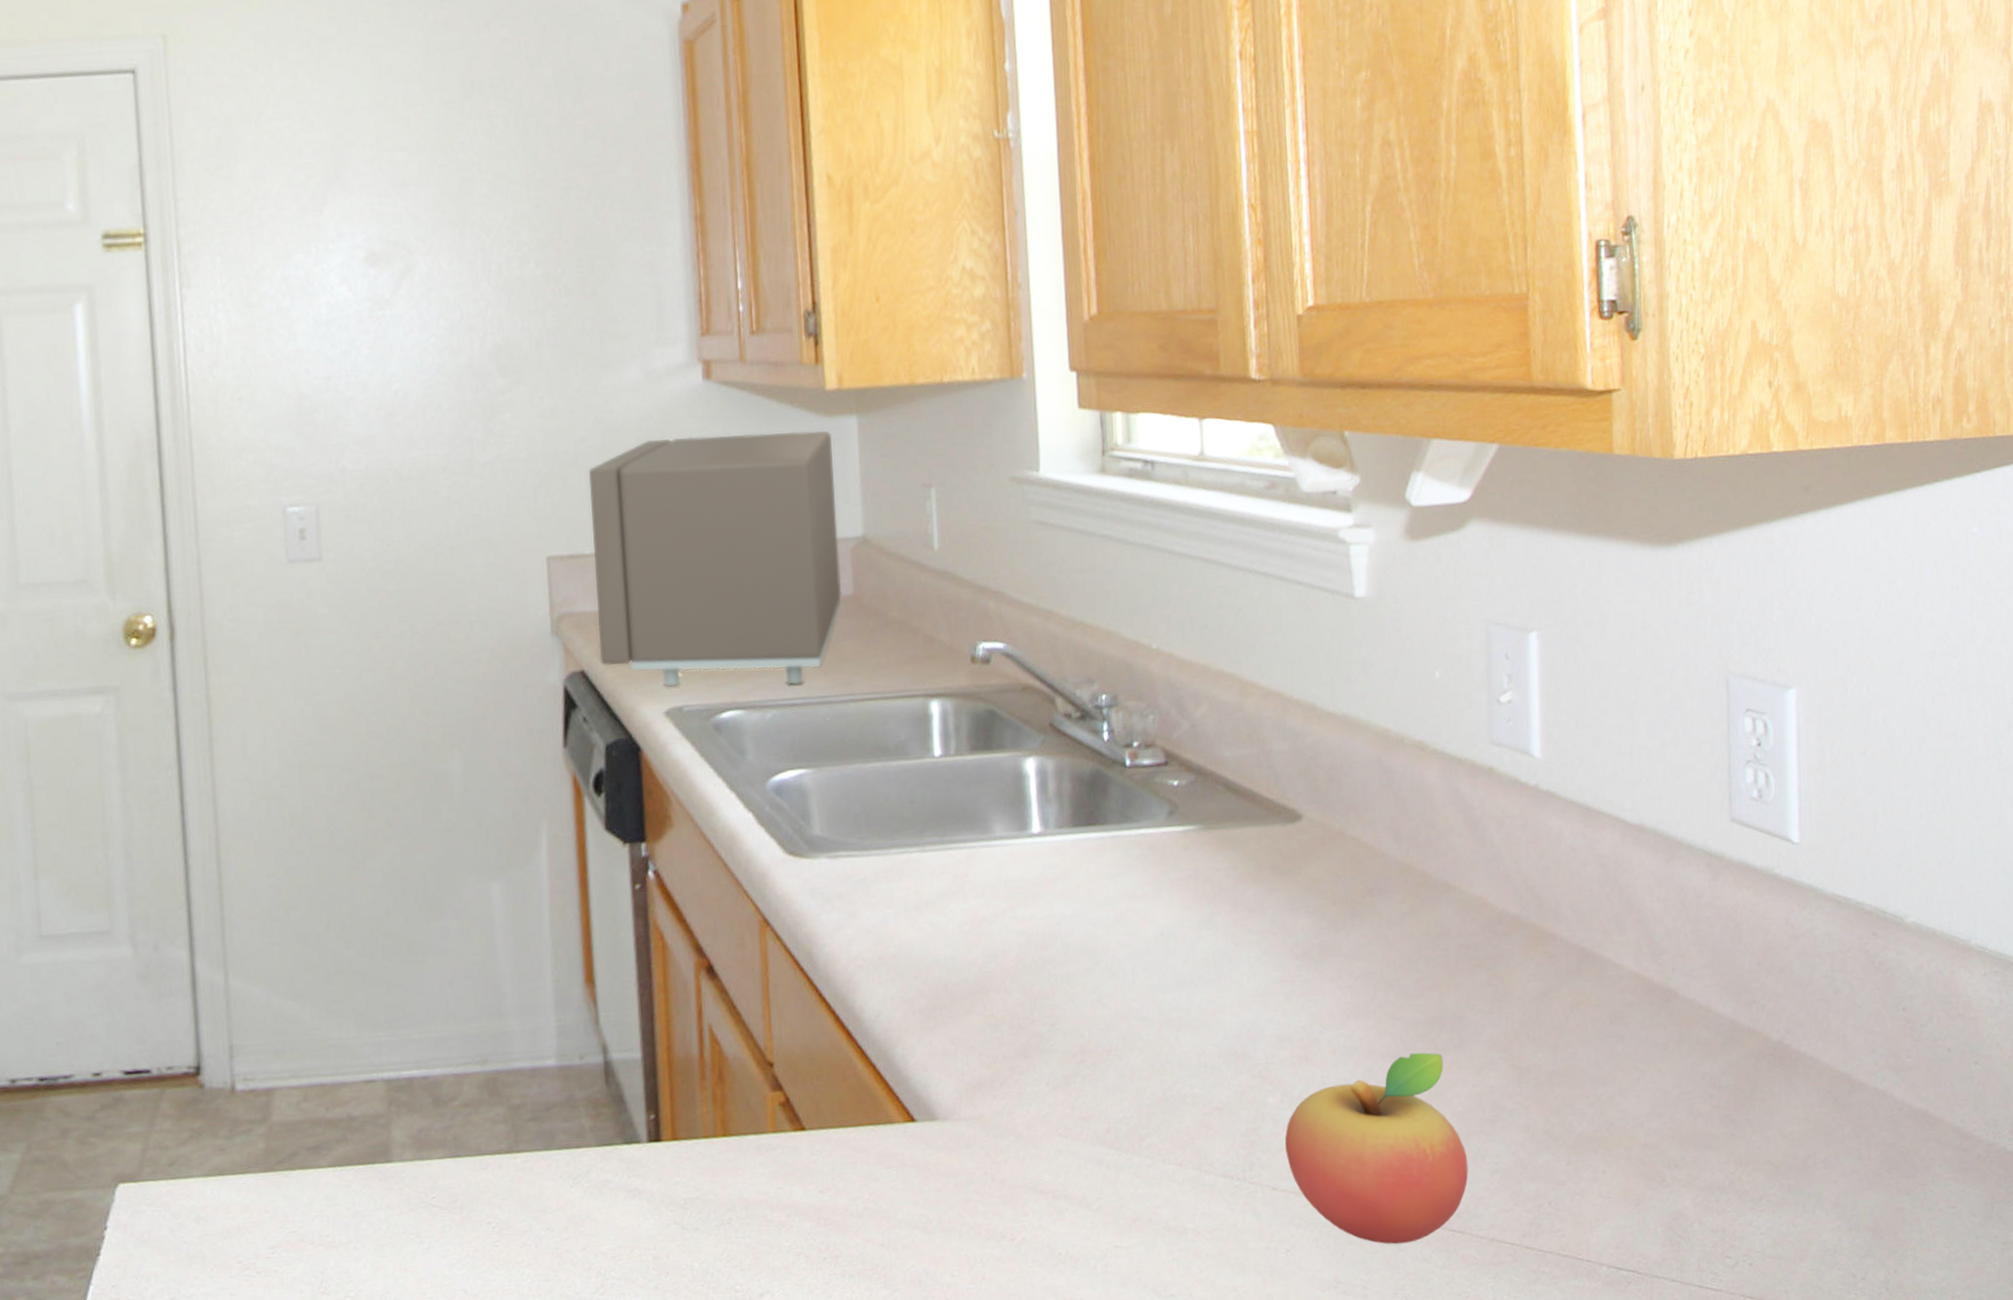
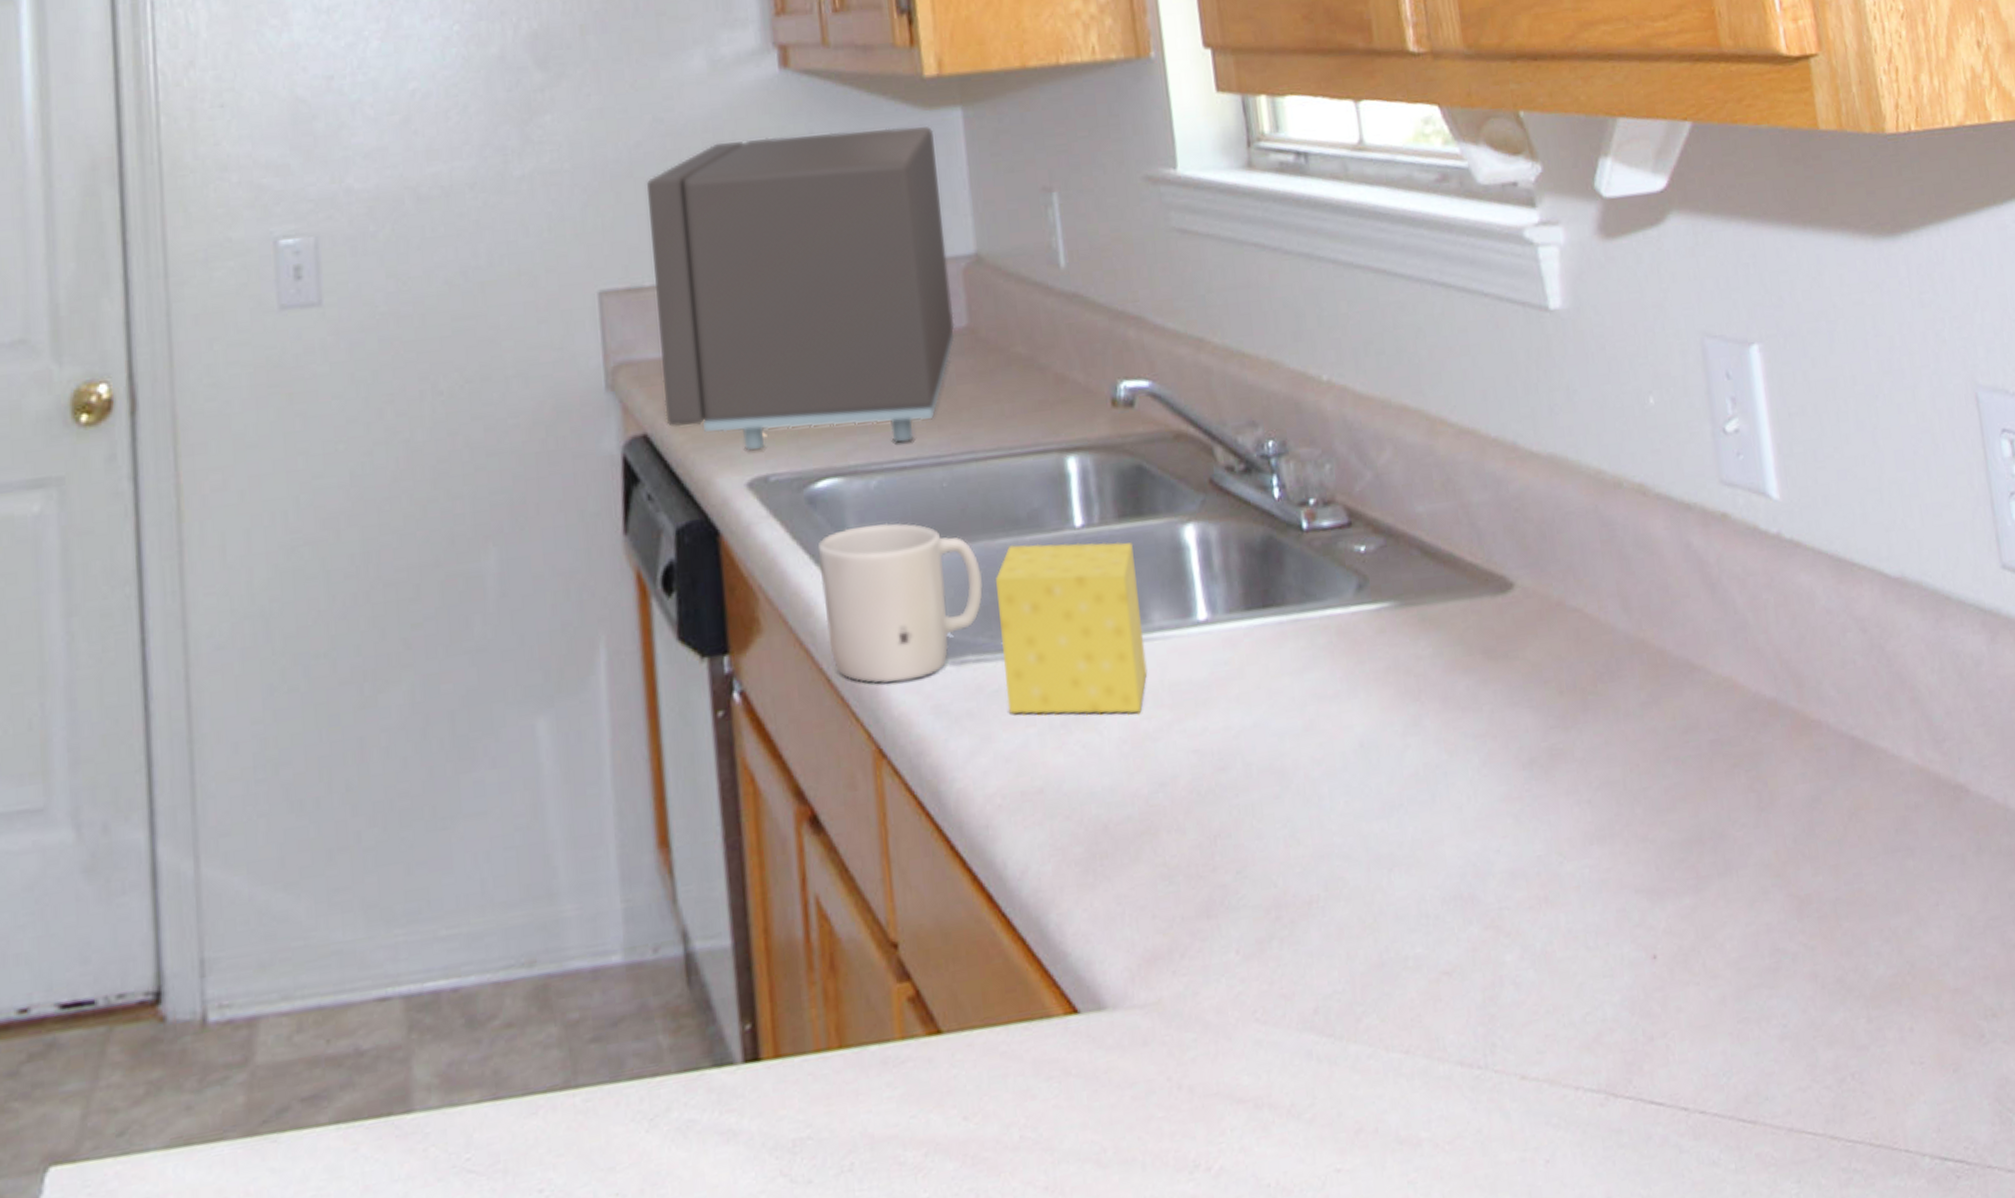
mug: none [721,746,855,870] -> present [817,522,983,683]
sponge: none [865,768,988,902] -> present [995,541,1147,714]
fruit: present [1285,1052,1469,1245] -> none [1530,883,1754,1145]

